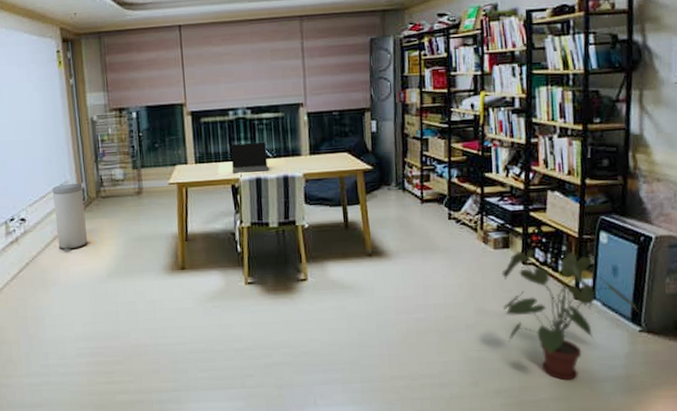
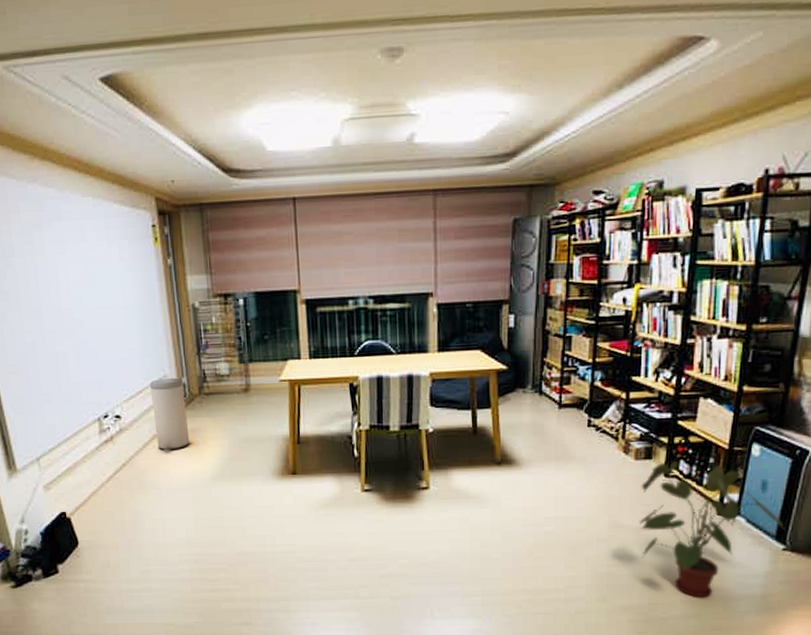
laptop: present [231,142,269,173] -> none [350,337,392,370]

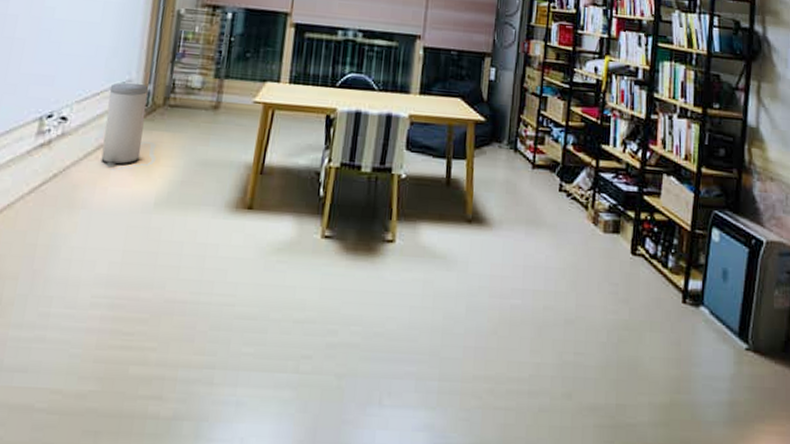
house plant: present [638,461,785,598] -> none [606,238,746,402]

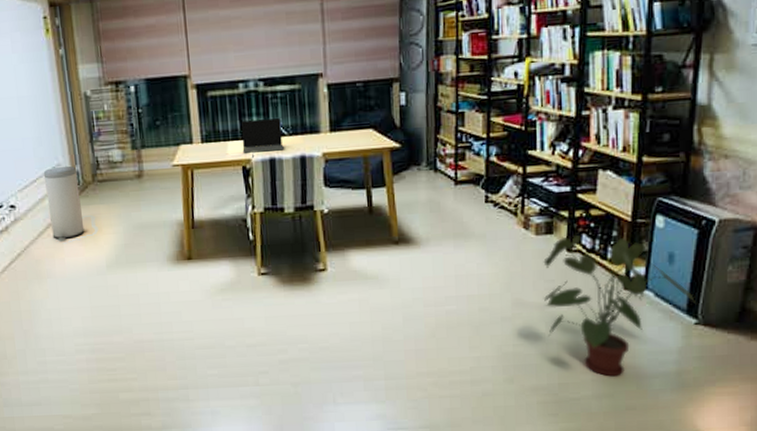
laptop: none [329,68,373,105] -> present [242,118,284,153]
house plant: none [606,238,746,402] -> present [543,235,695,377]

